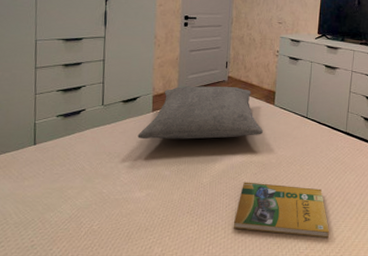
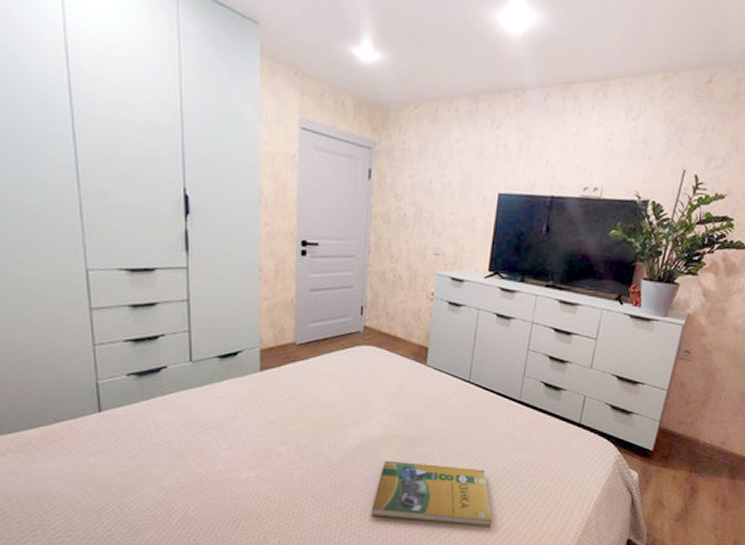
pillow: present [137,86,263,139] -> none [241,337,411,407]

